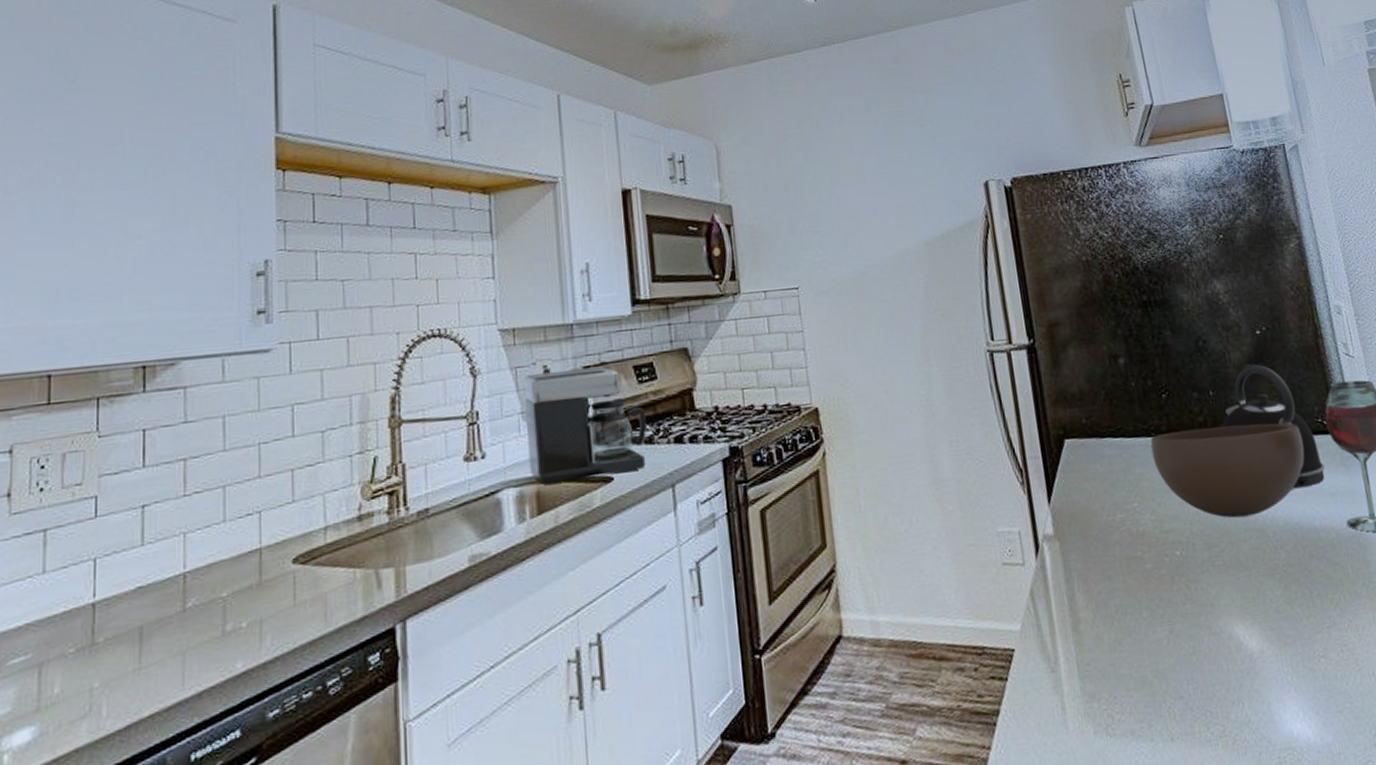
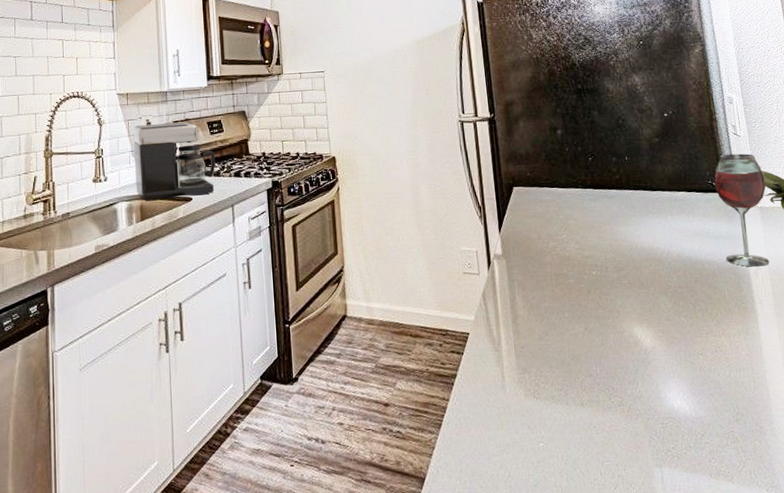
bowl: present [1150,423,1305,518] -> none [578,182,697,250]
kettle: present [1220,364,1325,488] -> none [632,138,712,231]

